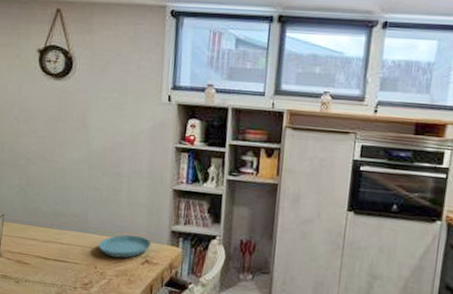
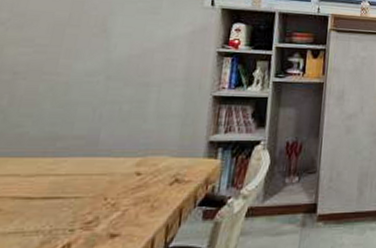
saucer: present [98,234,152,258] -> none [111,152,184,181]

